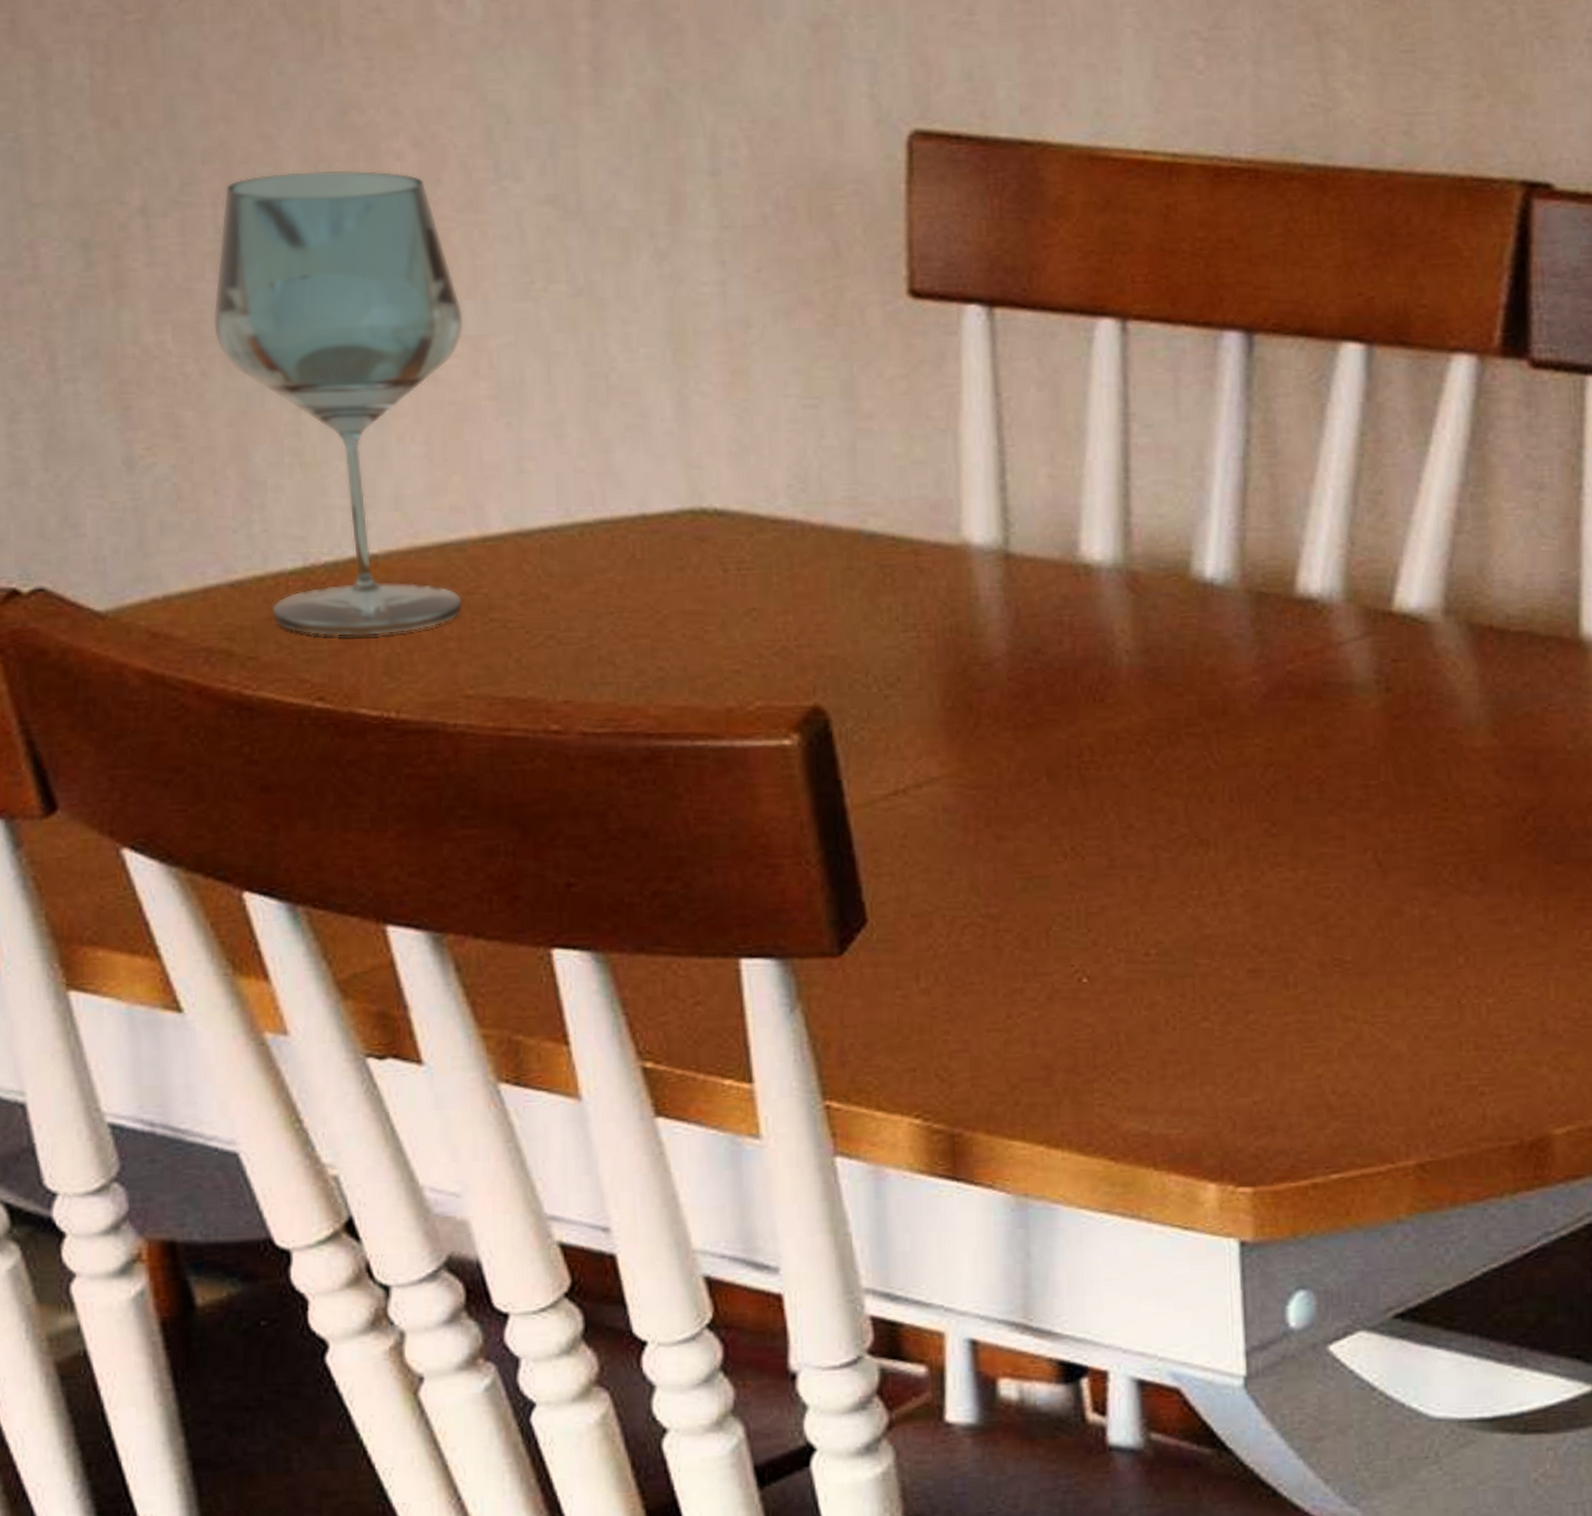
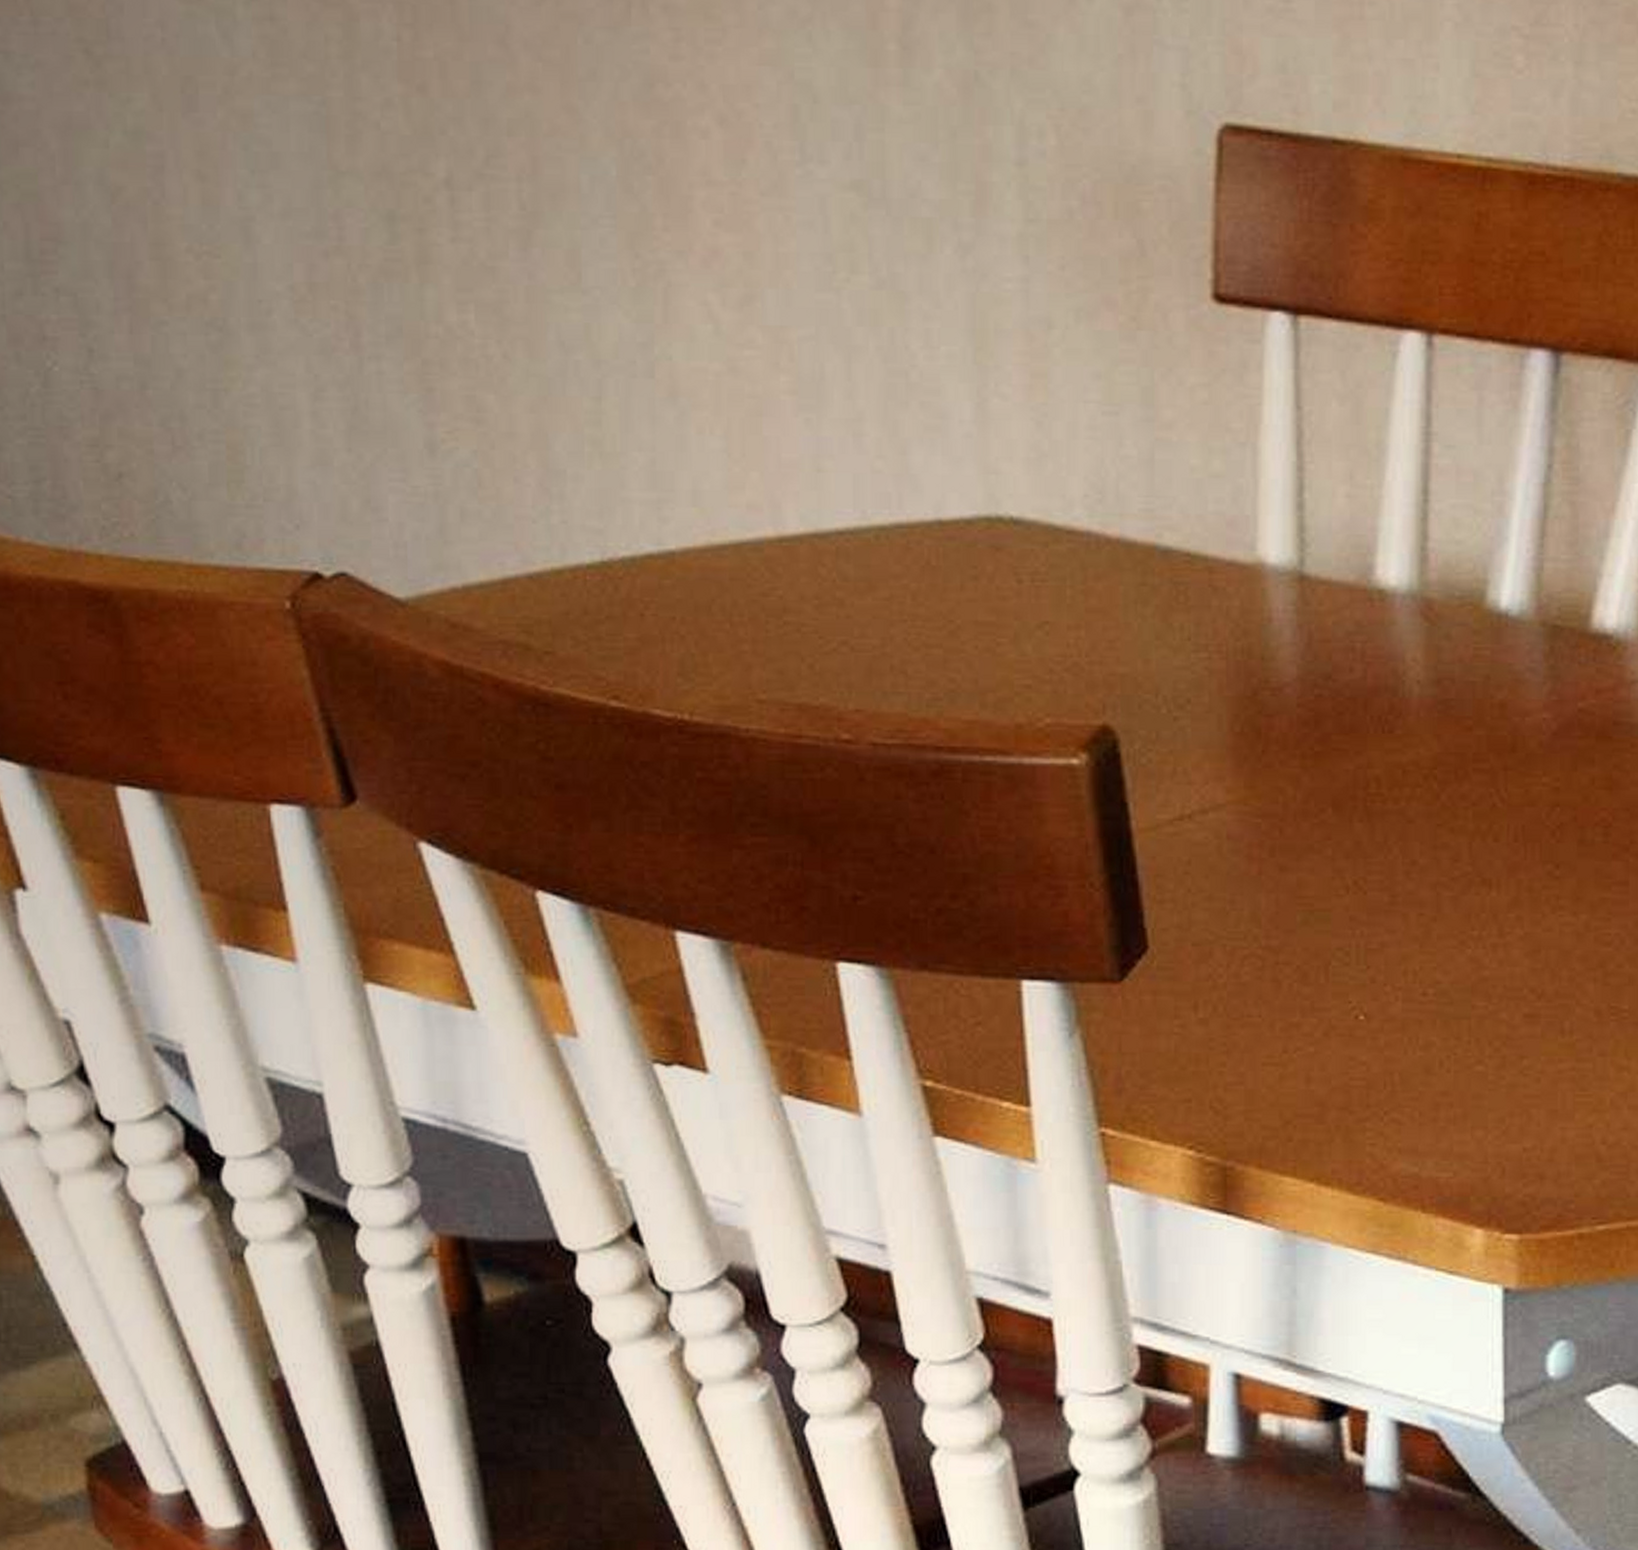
wine glass: present [213,170,464,636] -> none [516,147,765,634]

